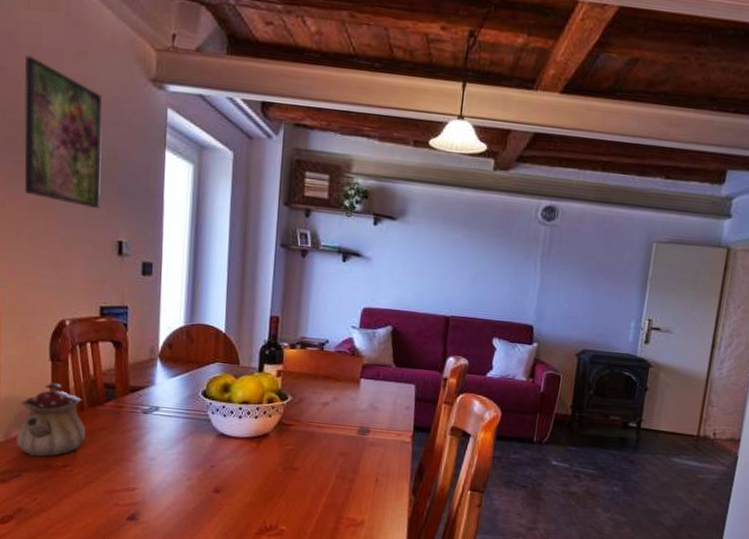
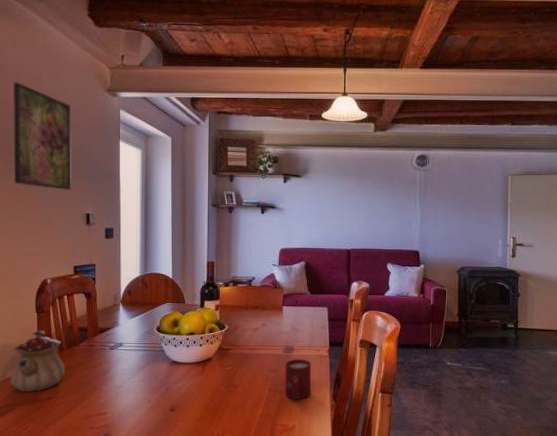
cup: none [354,443,390,491] -> present [284,359,311,400]

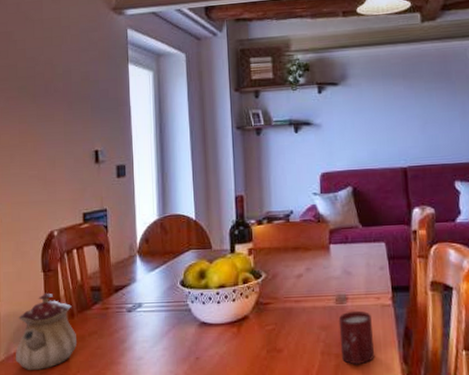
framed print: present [12,82,71,191] -> none [12,10,77,126]

